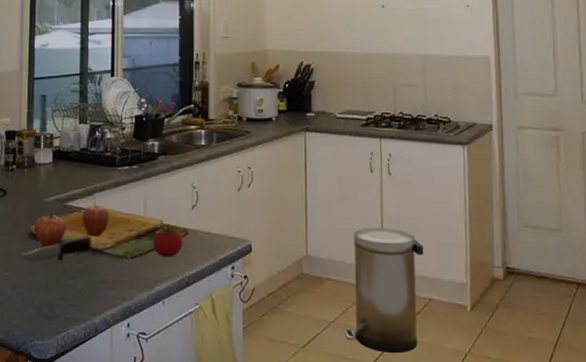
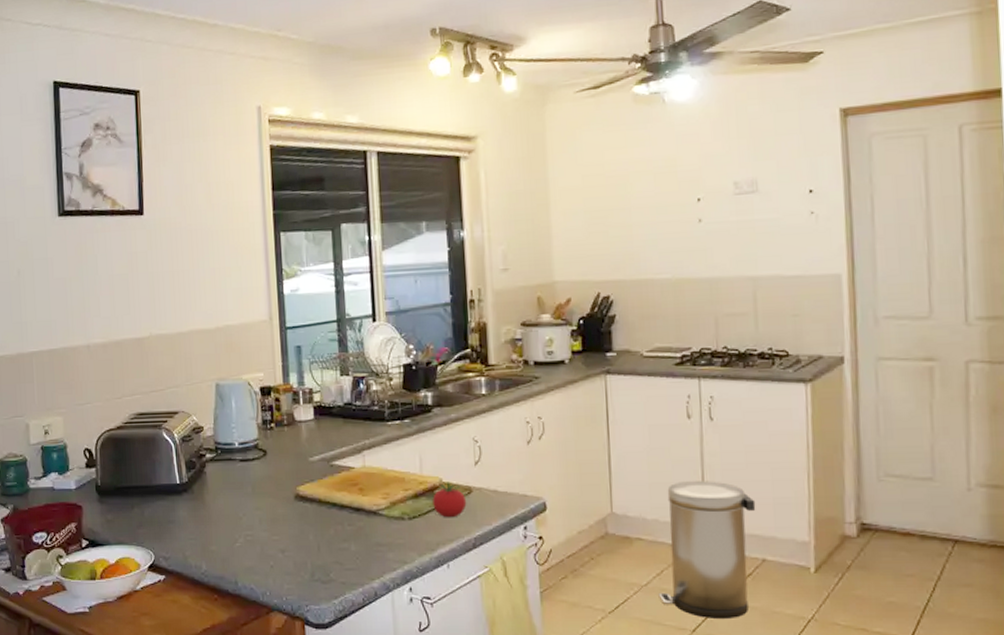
kitchen knife: present [20,237,92,262] -> none [288,498,364,525]
fruit: present [33,211,67,248] -> none [299,471,336,510]
fruit: present [82,203,109,236] -> none [351,462,382,496]

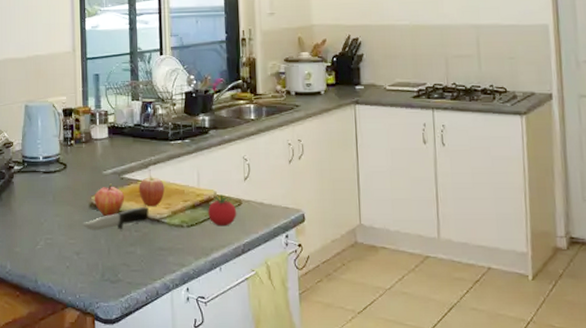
kitchen knife: none [288,498,364,525] -> present [83,207,149,230]
fruit: none [299,471,336,510] -> present [94,183,125,217]
fruit: none [351,462,382,496] -> present [139,176,165,206]
pedal bin: present [658,481,756,618] -> none [400,198,482,320]

